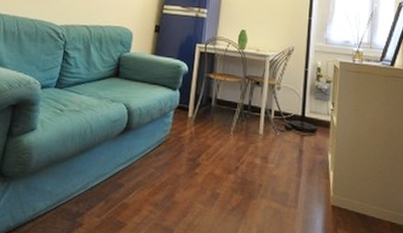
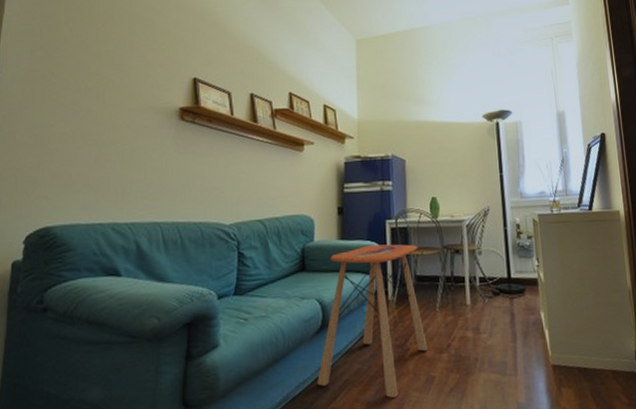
side table: none [114,64,222,205] -> present [317,244,428,398]

